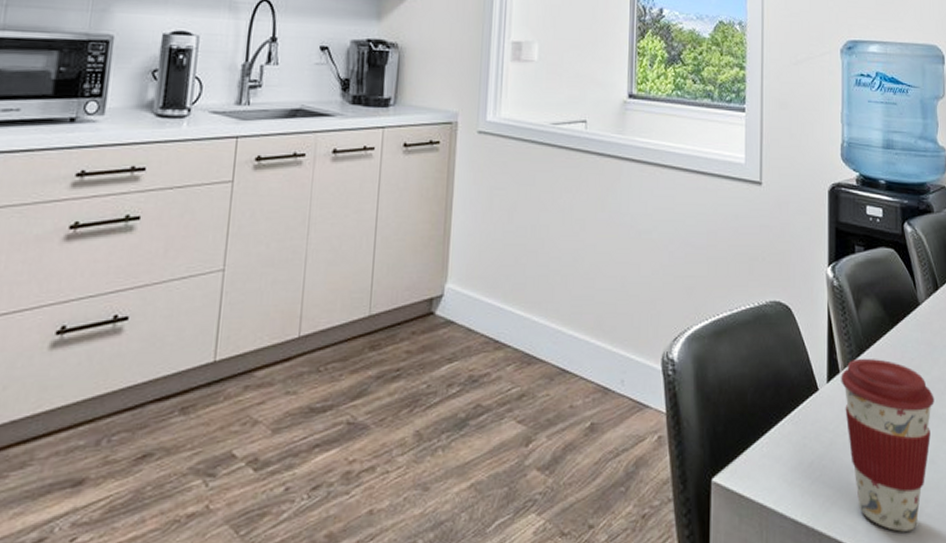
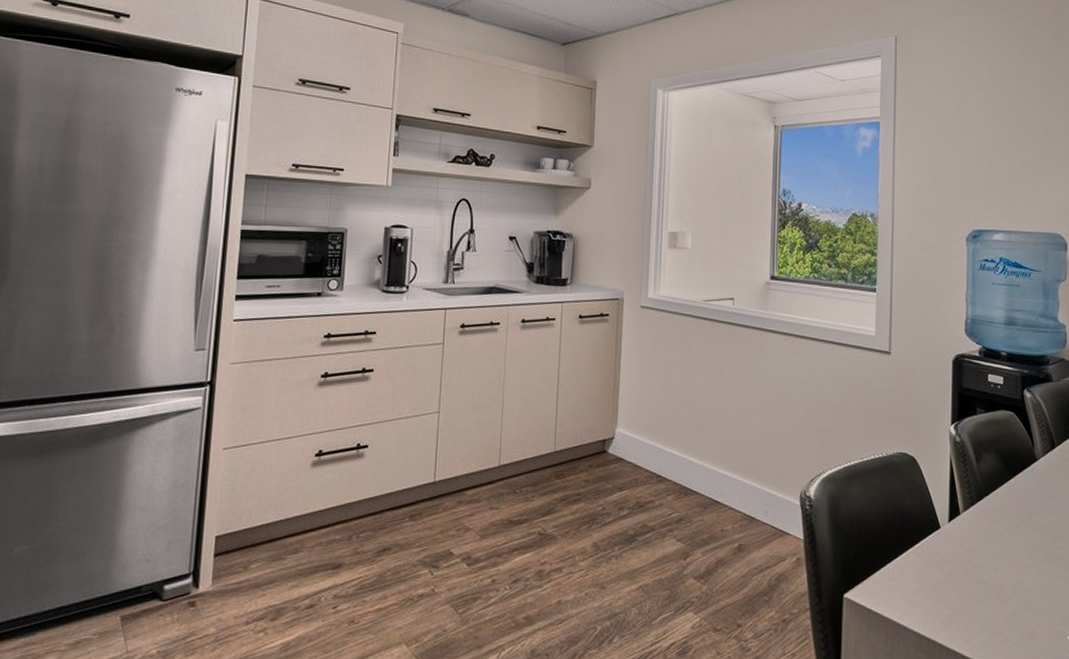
coffee cup: present [841,358,934,532] -> none [961,503,1049,649]

